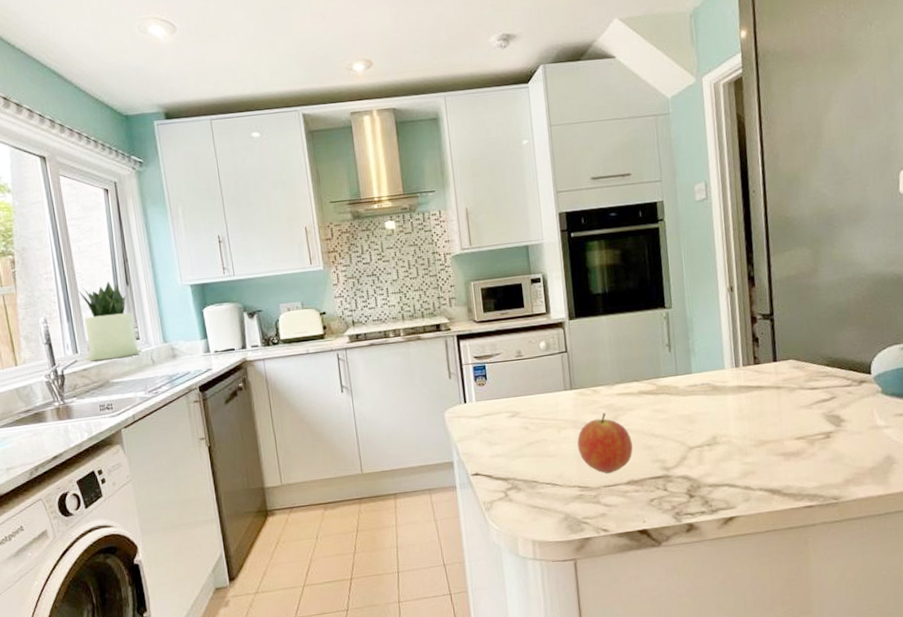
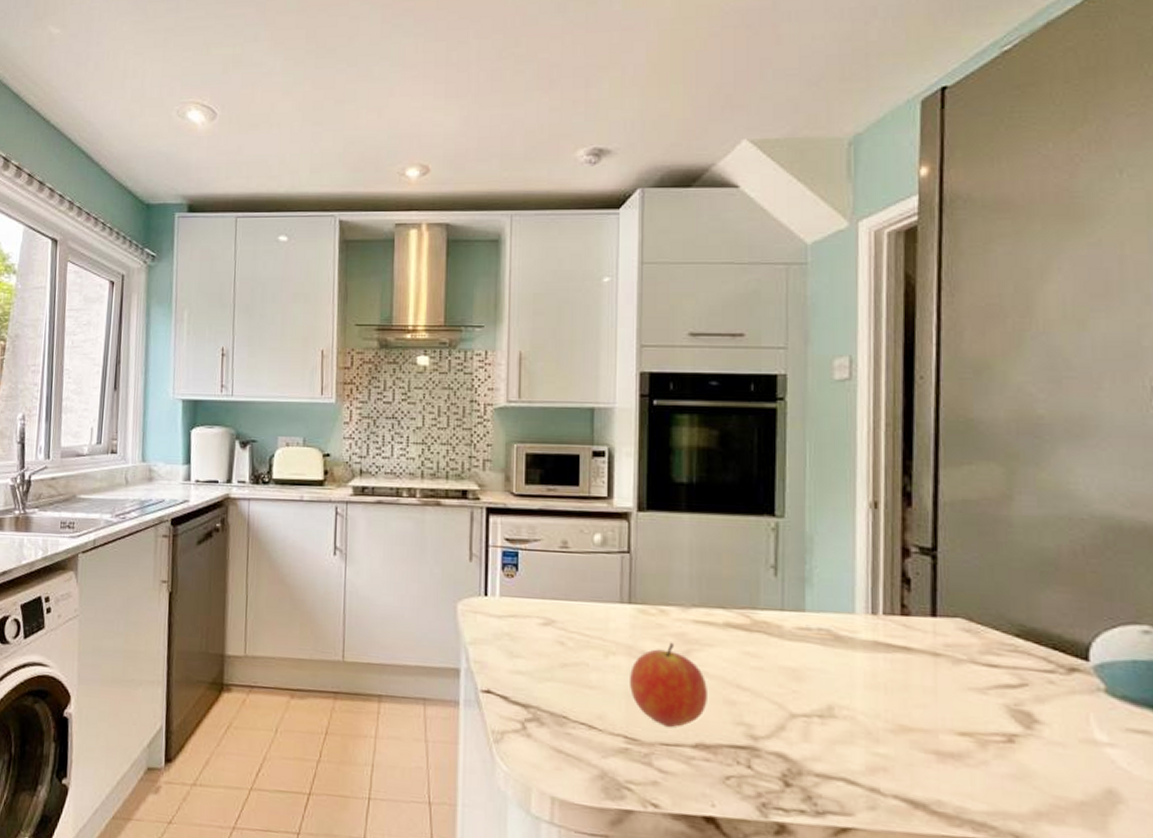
planter: present [77,281,144,361] -> none [56,383,119,472]

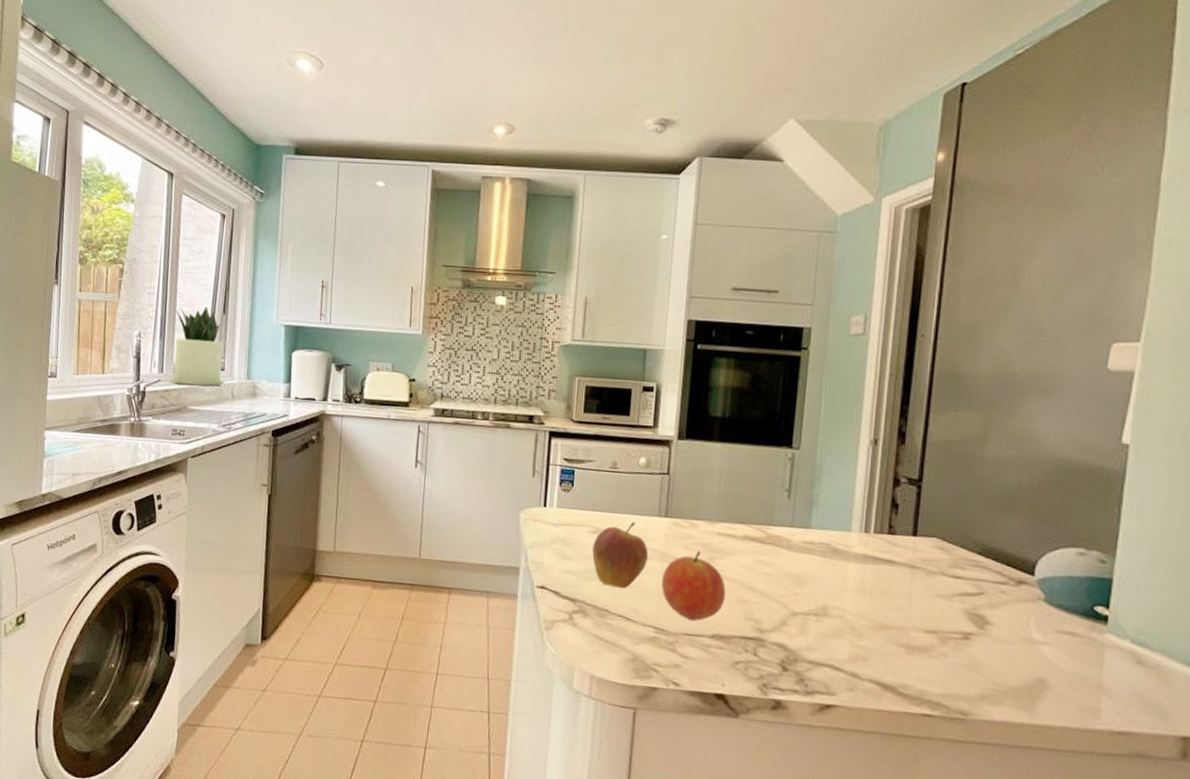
planter: none [56,383,119,472] -> present [169,306,226,386]
fruit: none [545,611,612,691] -> present [592,522,649,589]

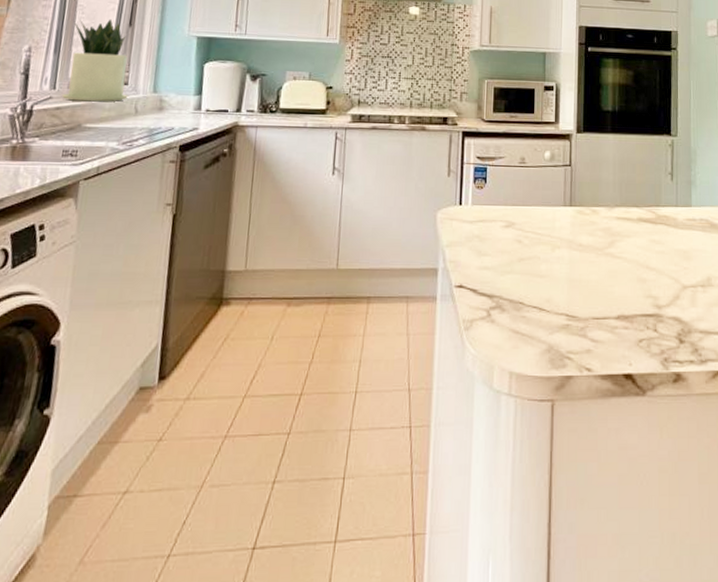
fruit: present [592,522,649,589] -> none [506,213,558,280]
fruit: present [661,550,726,621] -> none [571,235,626,305]

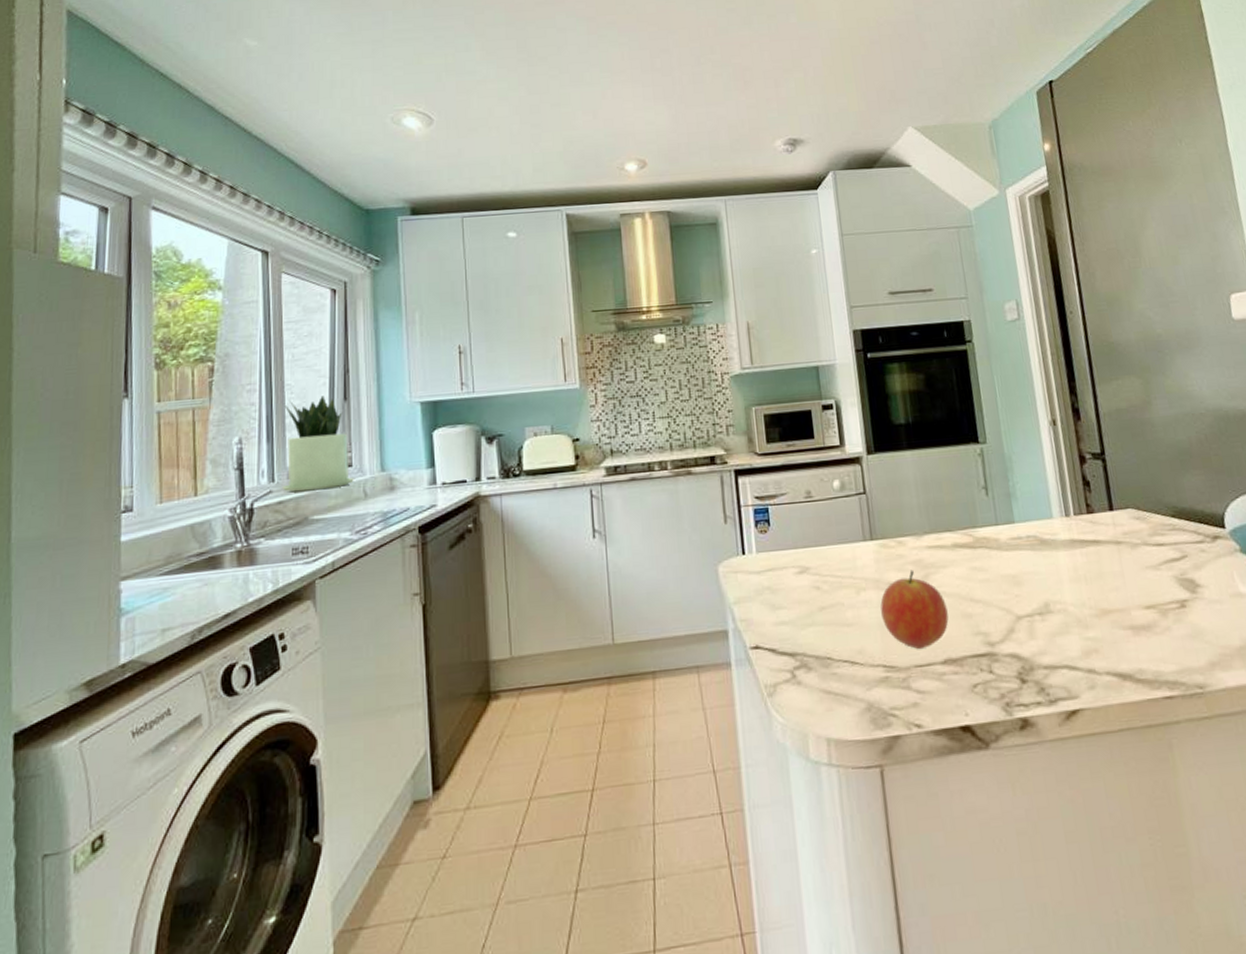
fruit: none [571,235,626,305] -> present [880,569,949,650]

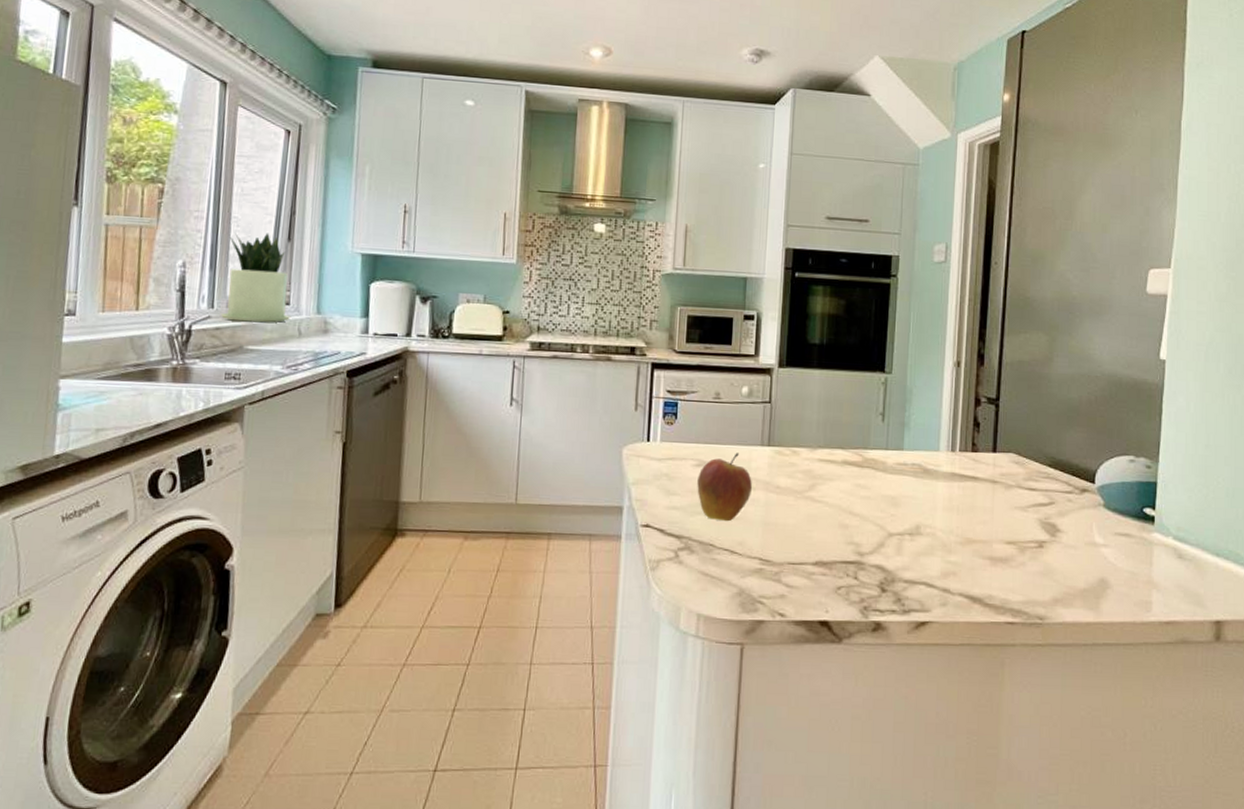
fruit: none [802,552,863,630] -> present [697,453,753,522]
fruit: present [880,569,949,650] -> none [766,478,827,550]

